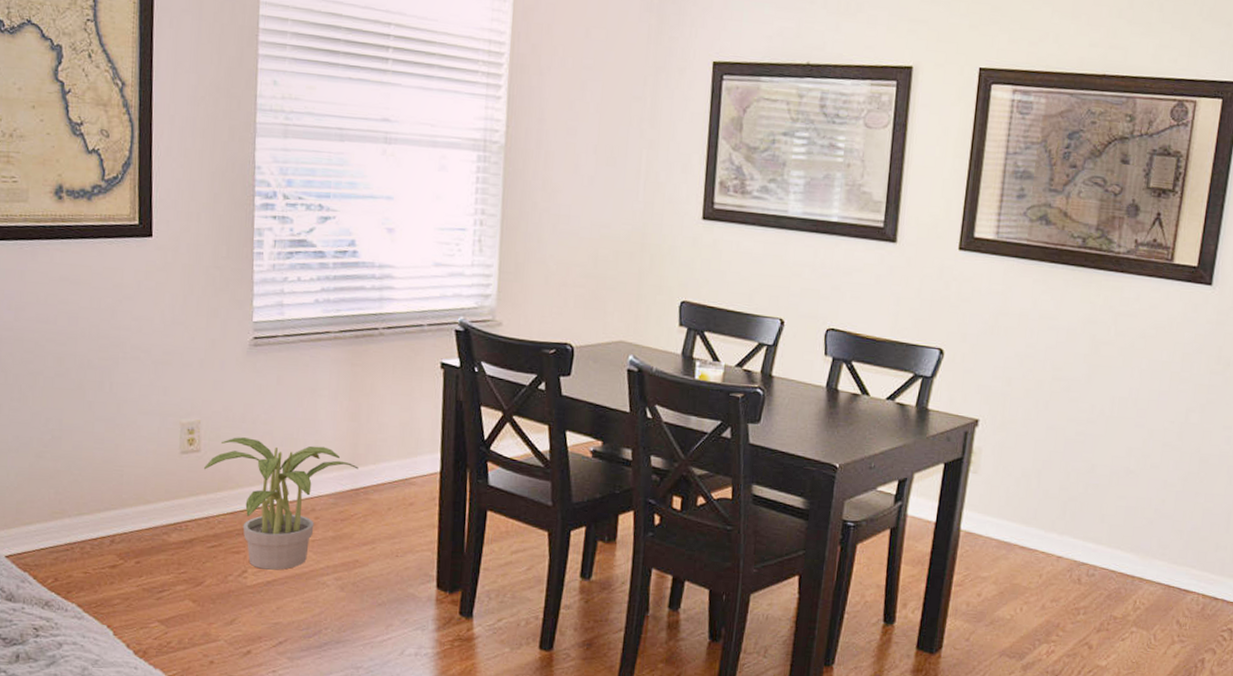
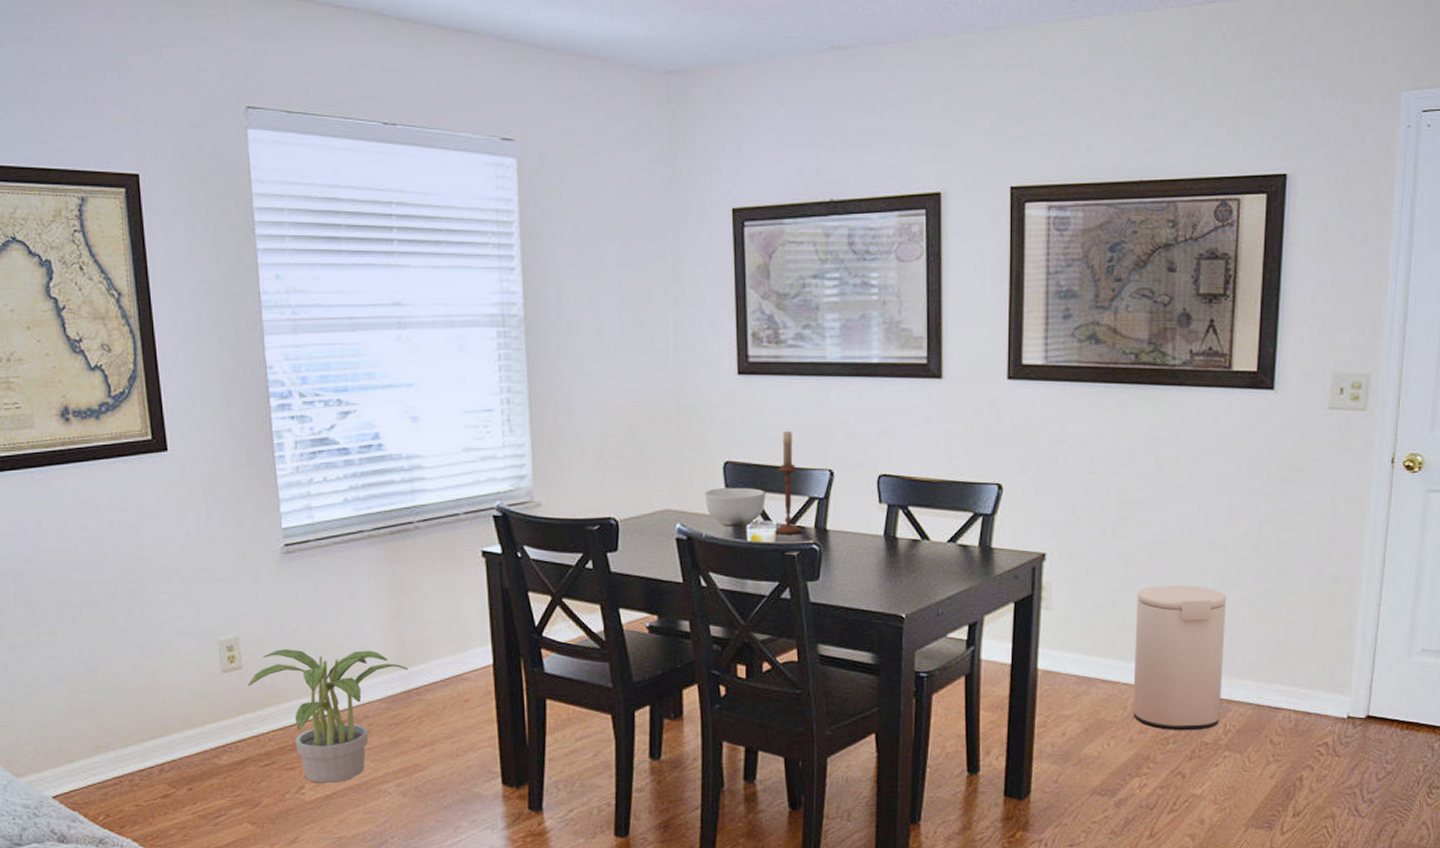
bowl: none [658,325,719,365] -> present [704,487,767,527]
candlestick: none [722,276,751,378] -> present [775,429,802,535]
pedal bin: none [1047,461,1148,604] -> present [1133,585,1227,730]

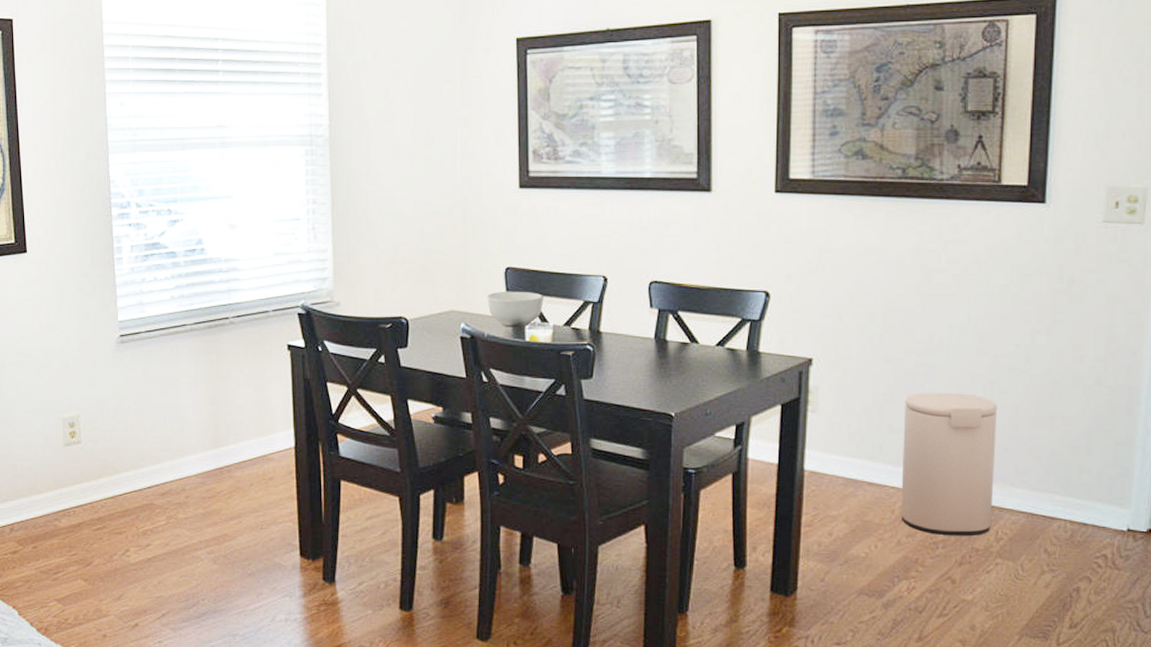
potted plant: present [248,649,408,783] -> none [86,427,221,548]
candlestick: present [775,429,802,535] -> none [552,238,576,336]

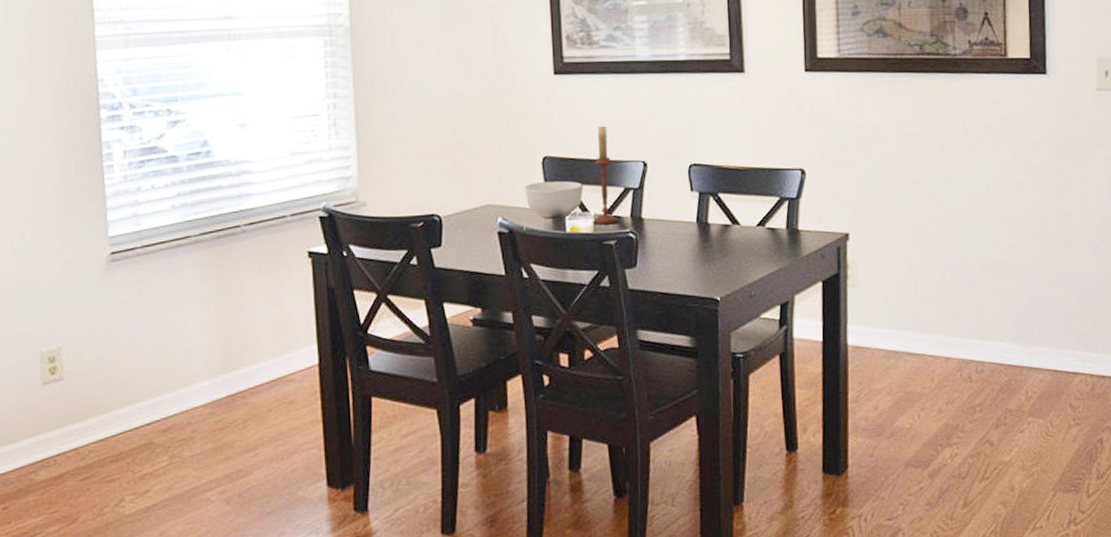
candlestick: none [552,238,576,336] -> present [593,124,618,225]
pedal bin: present [901,393,998,535] -> none [936,258,1022,399]

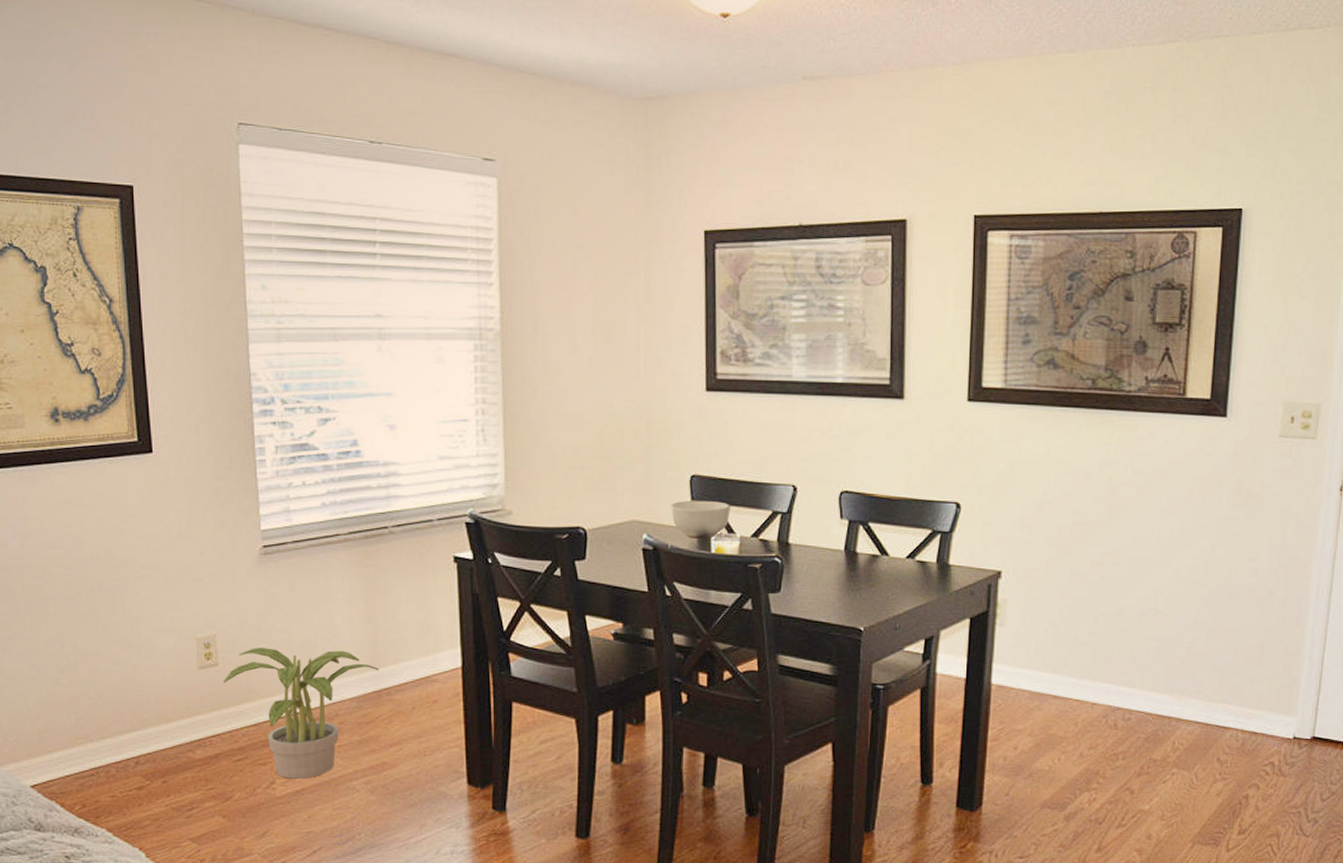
potted plant: none [69,355,233,495] -> present [224,648,379,779]
candlestick: present [593,124,618,225] -> none [739,445,764,548]

